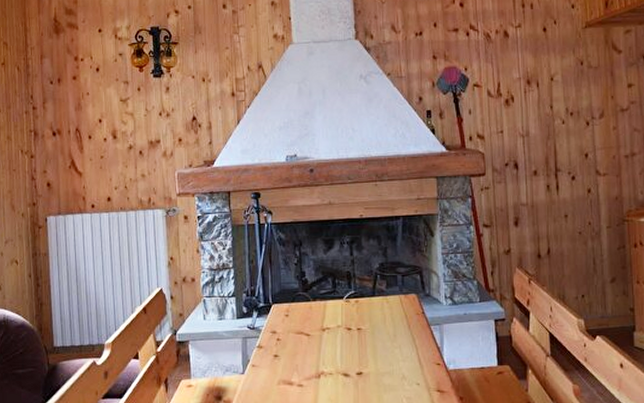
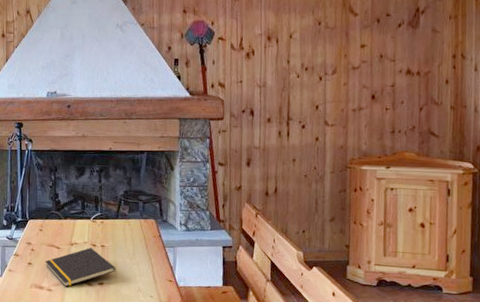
notepad: none [294,332,376,381] -> present [45,248,116,287]

